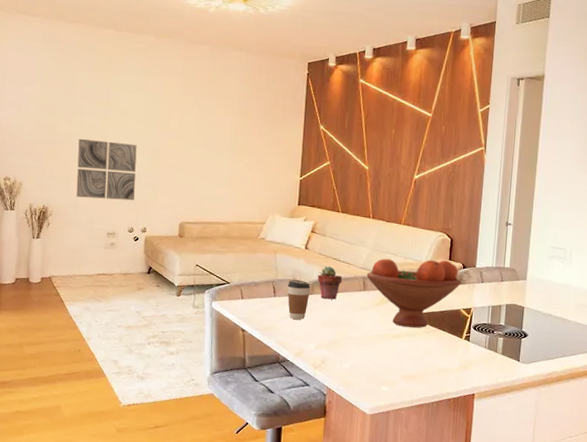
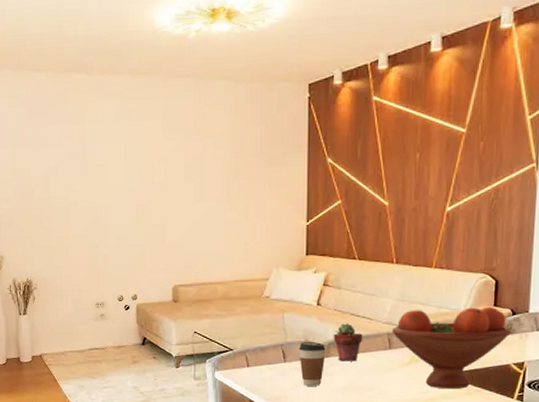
wall art: present [76,138,137,201] -> none [57,201,122,267]

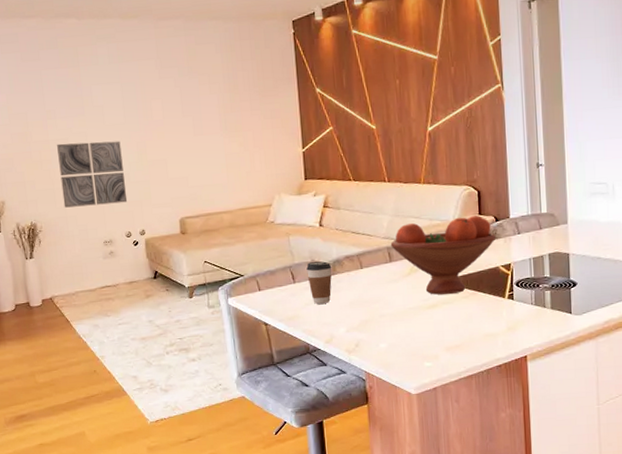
wall art: none [57,201,122,267] -> present [57,141,128,208]
potted succulent: present [333,323,363,361] -> none [337,241,365,278]

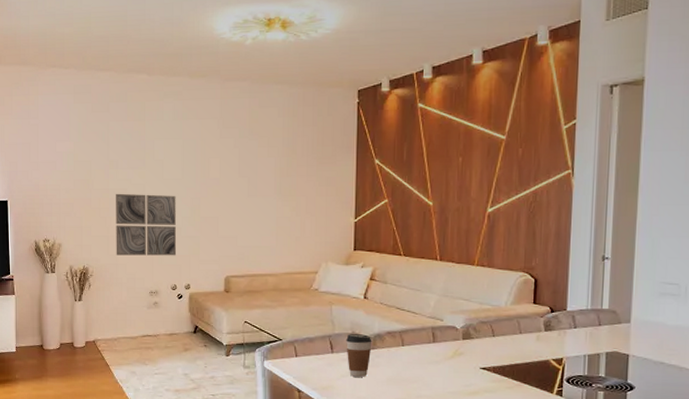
fruit bowl: present [390,215,497,295] -> none [435,304,550,383]

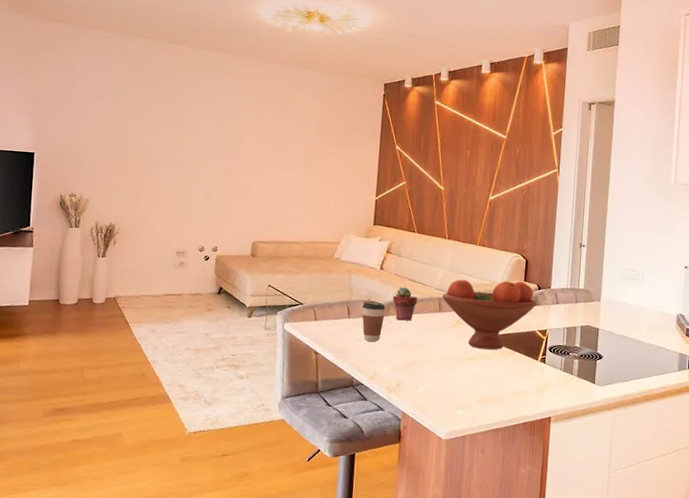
wall art: present [116,193,177,256] -> none [145,155,210,219]
potted succulent: none [379,316,408,354] -> present [392,287,418,321]
fruit bowl: none [435,304,550,383] -> present [442,279,537,350]

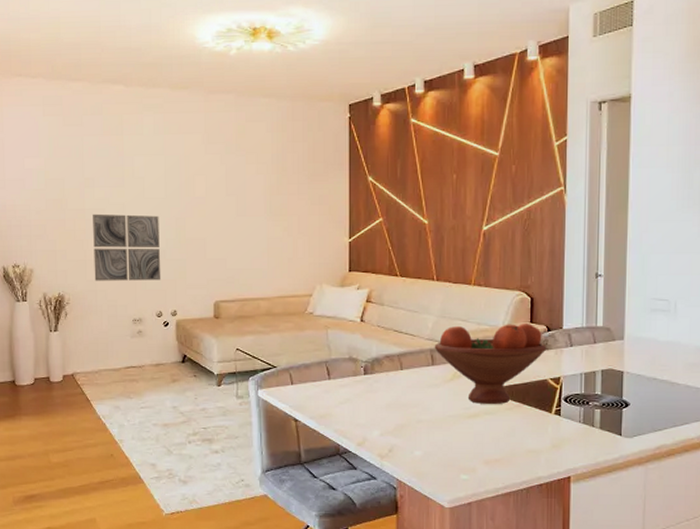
wall art: none [145,155,210,219] -> present [93,213,161,281]
coffee cup: present [362,301,386,342] -> none [343,359,370,403]
potted succulent: present [392,287,418,321] -> none [377,340,407,378]

